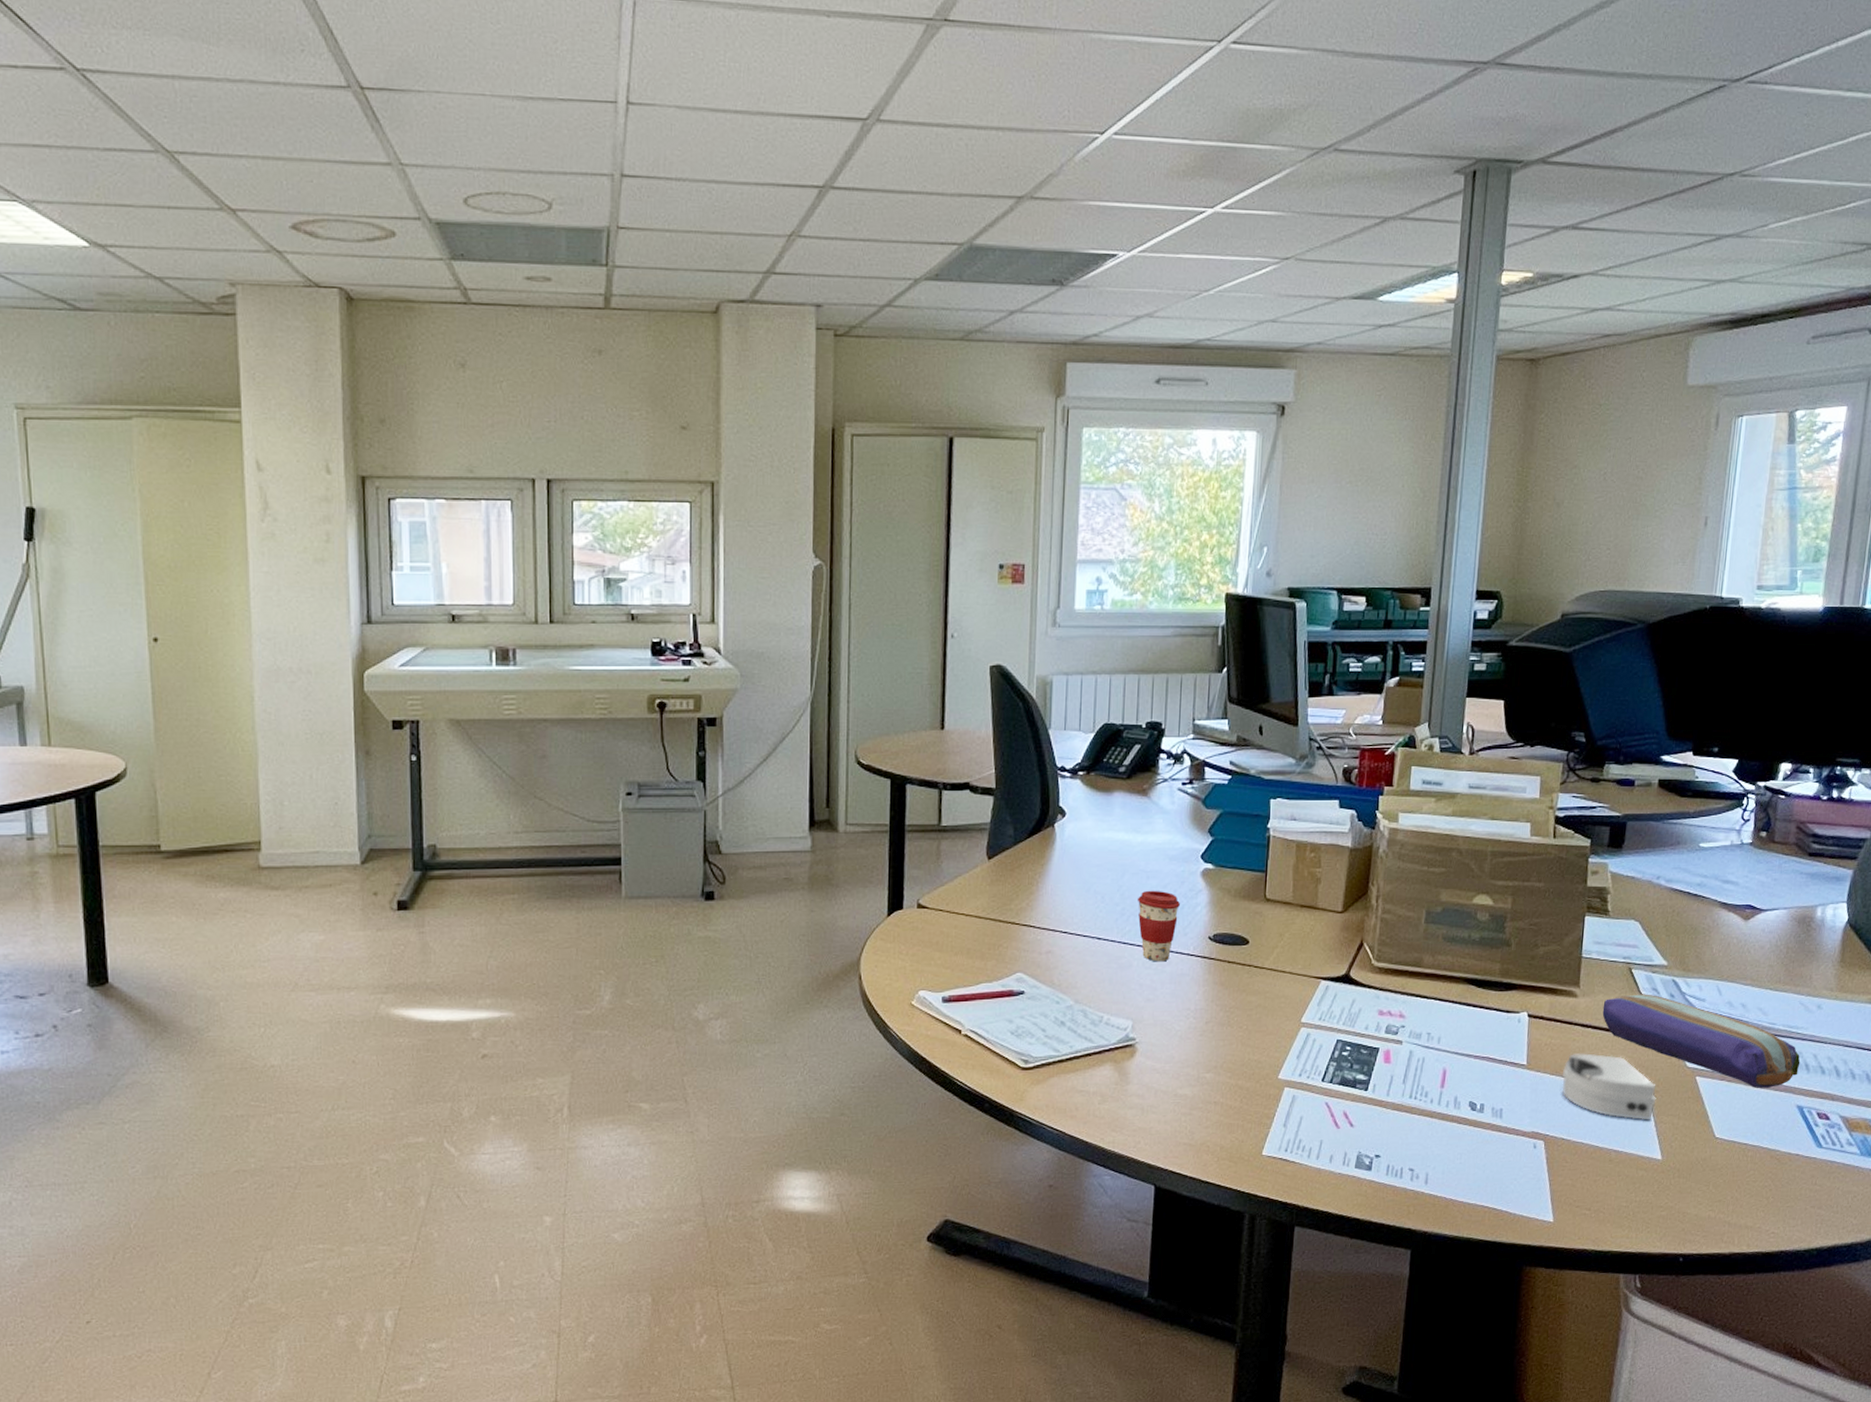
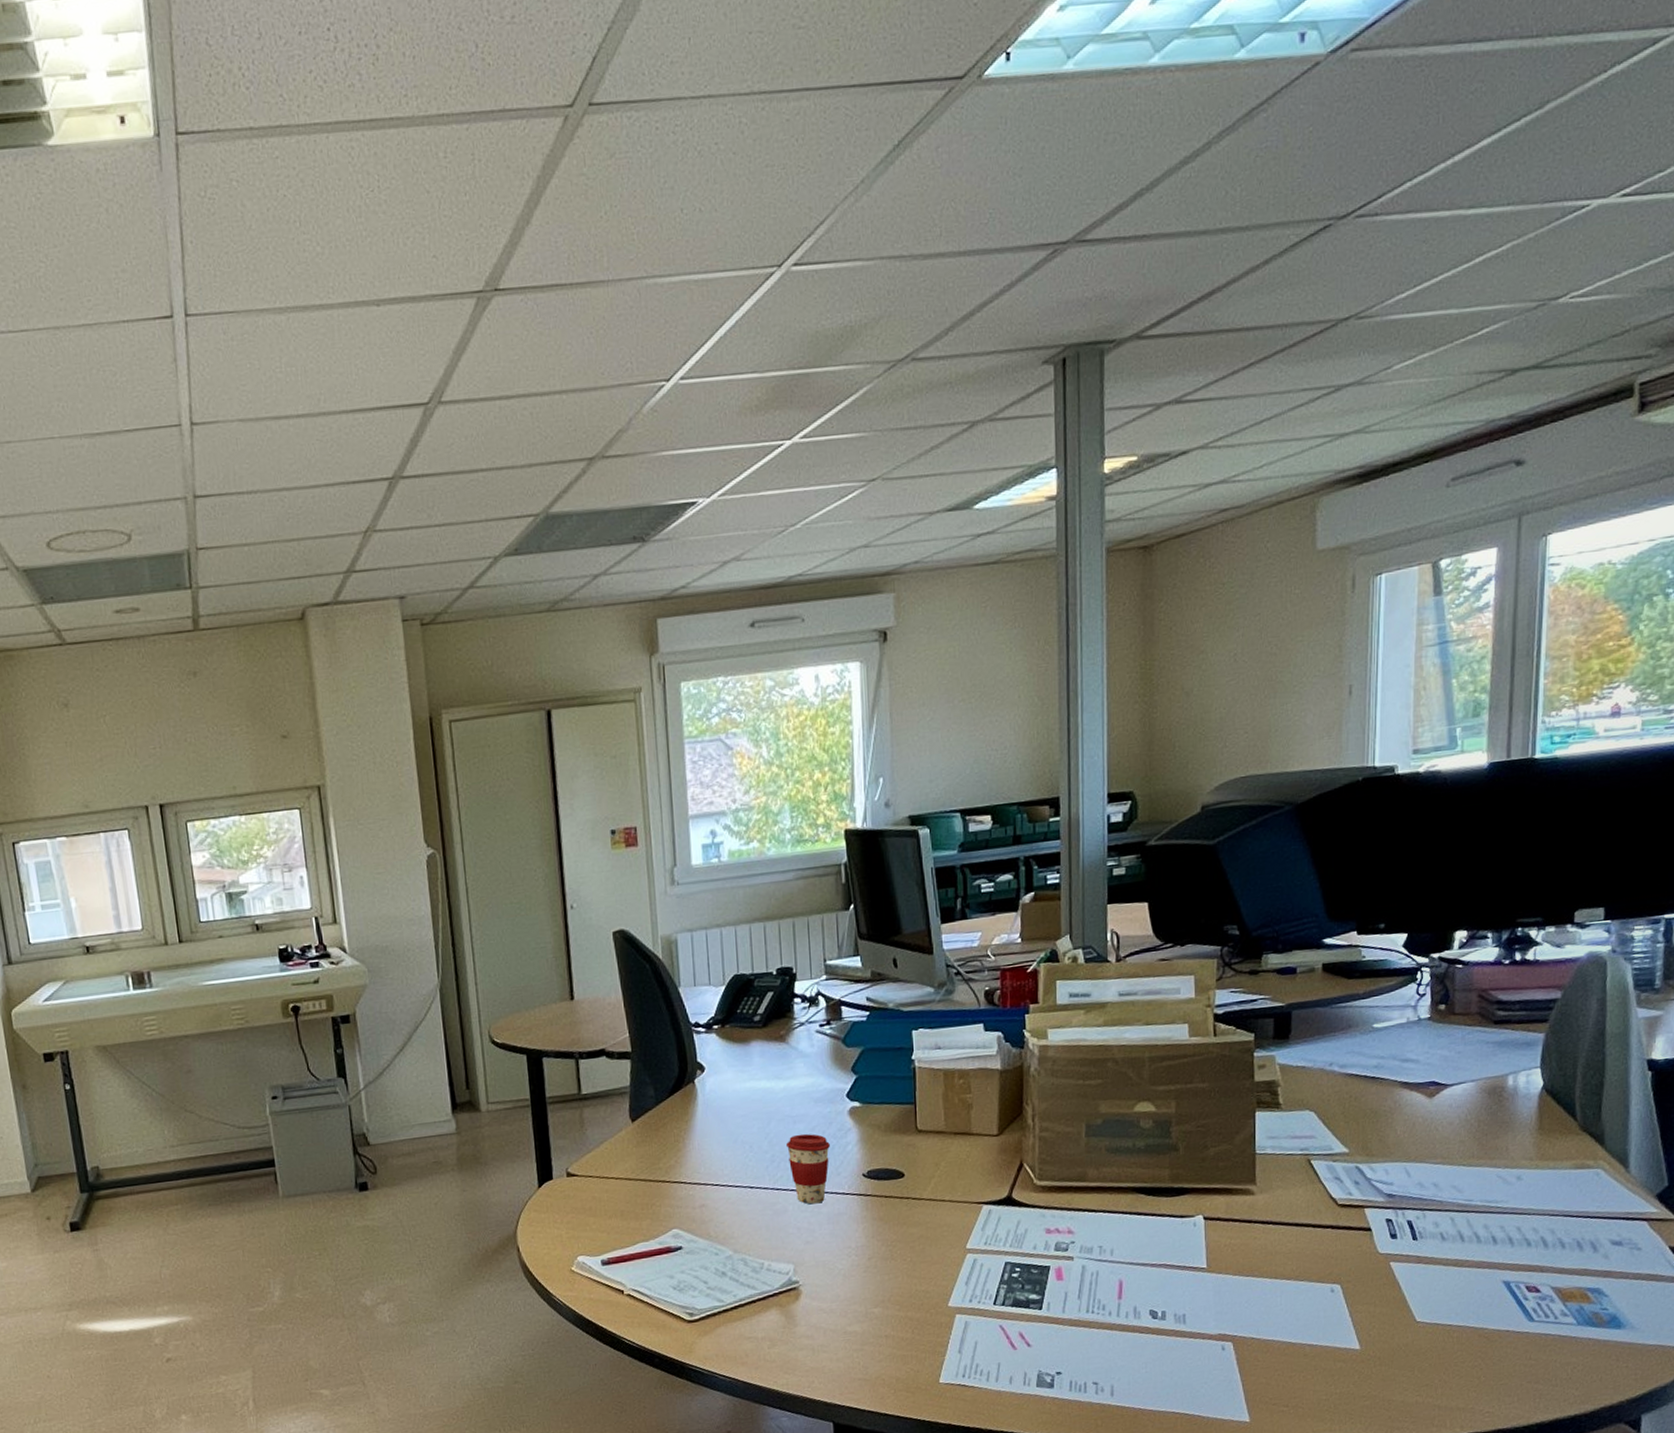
computer mouse: present [1561,1053,1656,1121] -> none [1246,1249,1349,1312]
pencil case: present [1602,994,1800,1088] -> none [1283,1183,1503,1268]

